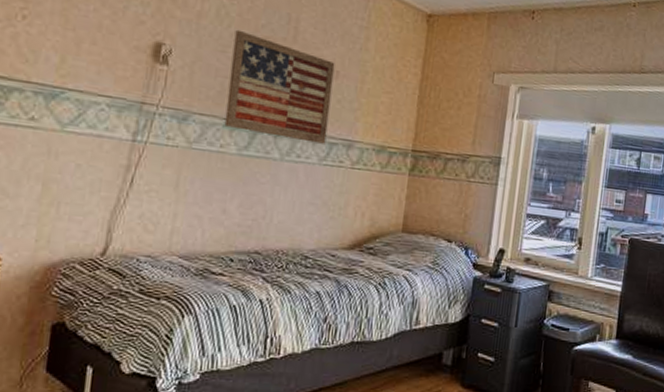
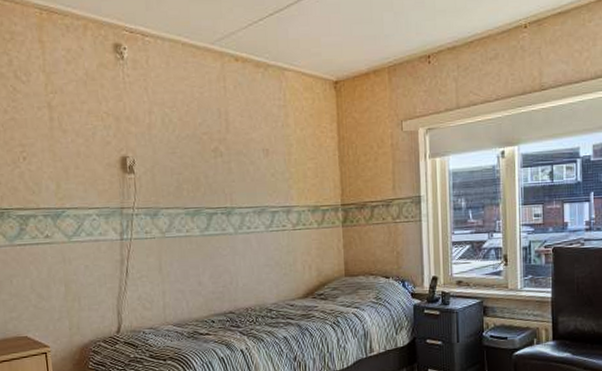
wall art: present [224,29,335,144] -> none [179,132,269,215]

